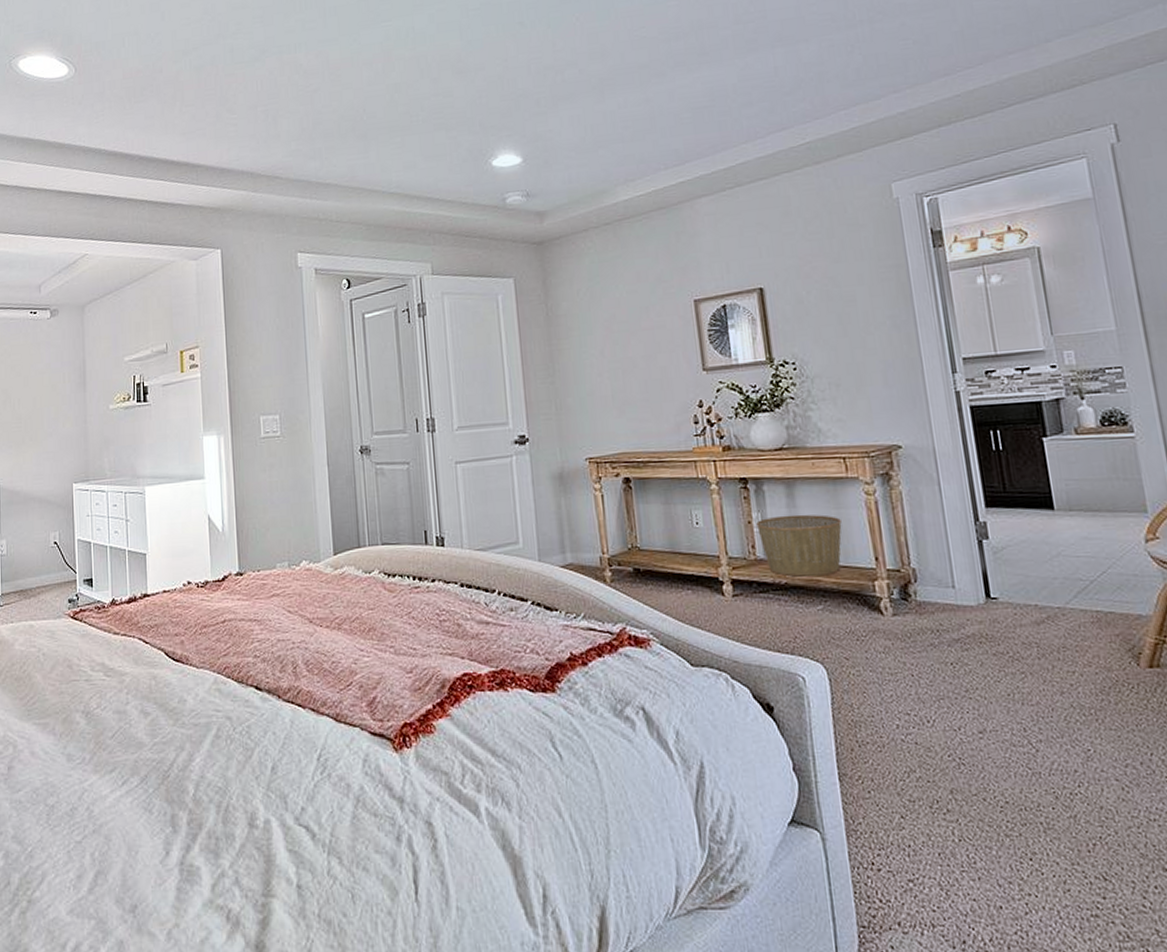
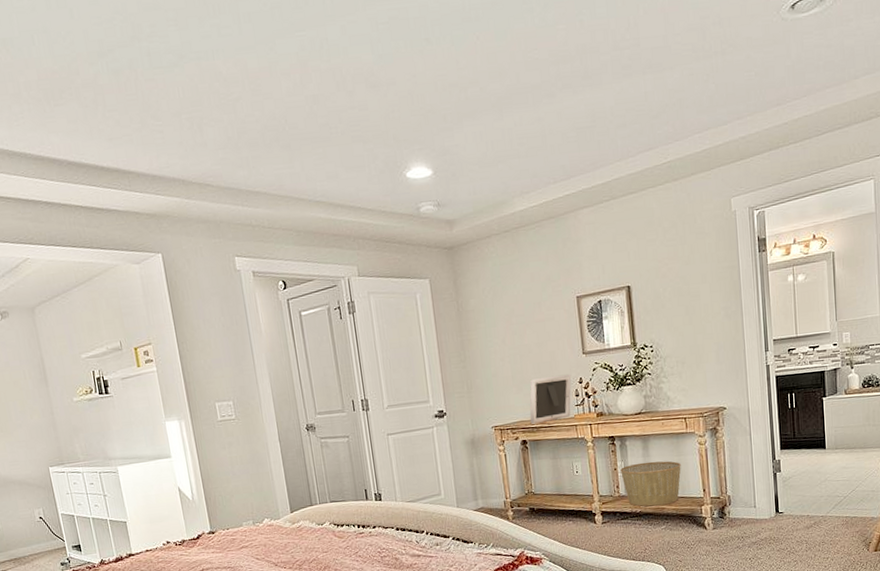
picture frame: none [634,395,689,458] -> present [530,374,571,425]

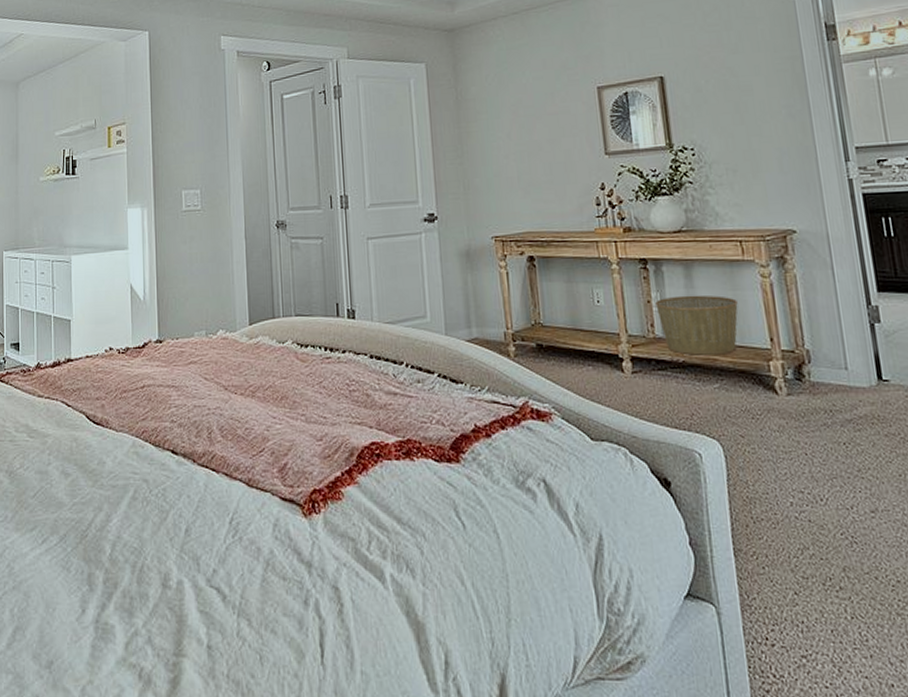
picture frame: present [530,374,571,425] -> none [538,177,591,237]

